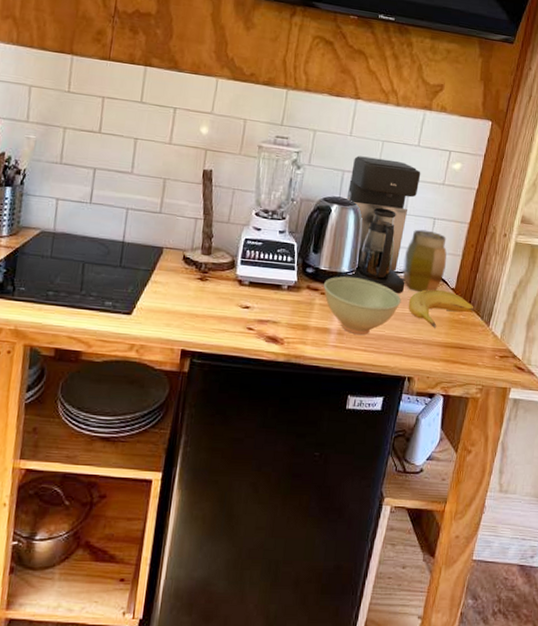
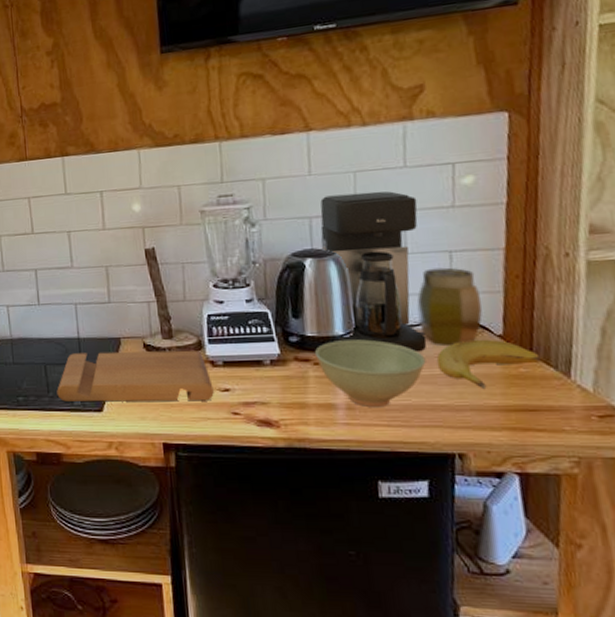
cutting board: none [89,255,236,315] -> present [57,350,214,402]

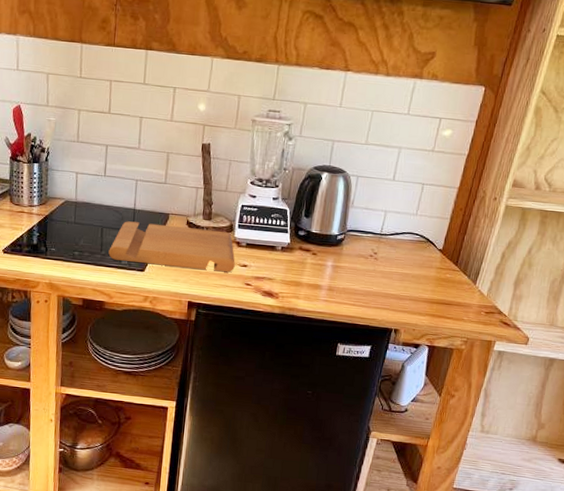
bowl: present [314,339,426,408] -> none [314,238,389,291]
coffee maker: present [320,191,427,353] -> none [328,126,410,255]
jar: present [416,267,483,345] -> none [390,194,435,252]
fruit: present [436,339,541,390] -> none [395,250,461,287]

